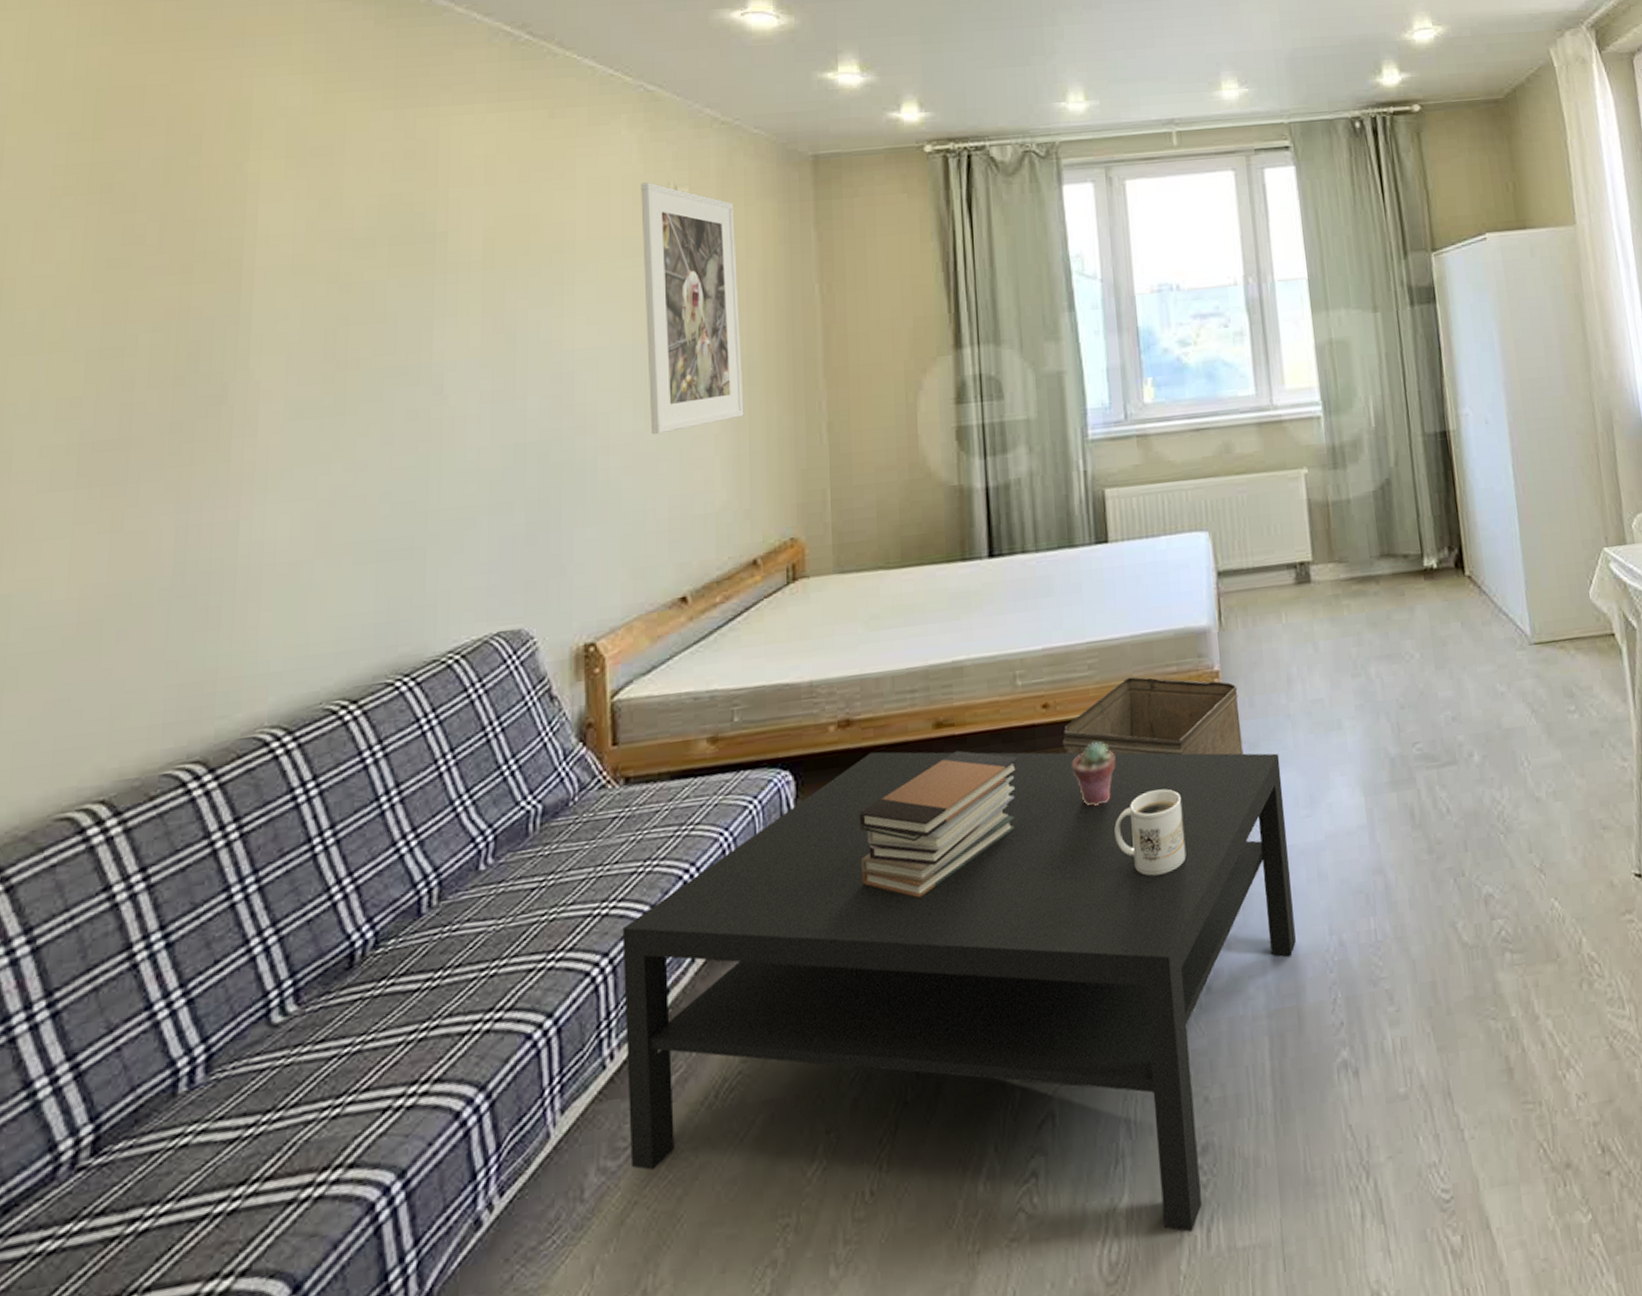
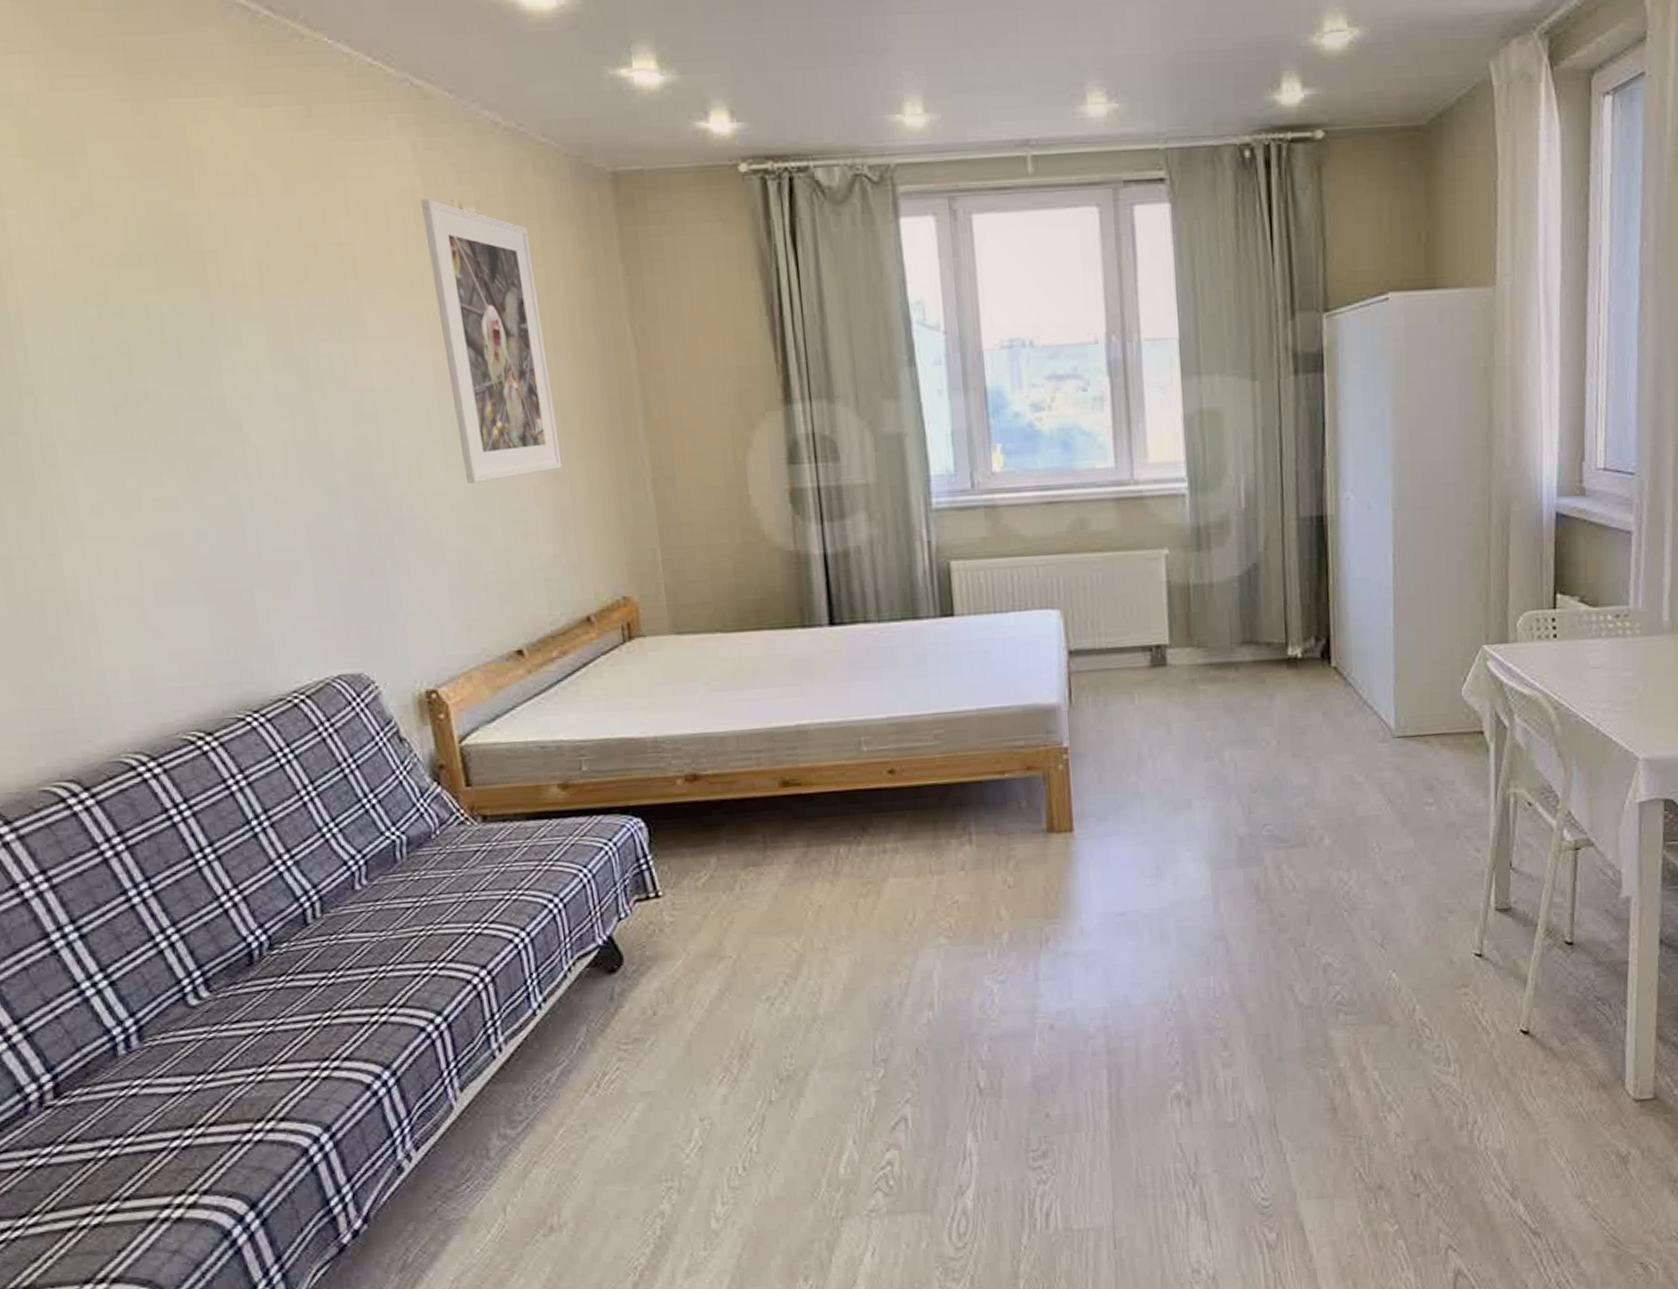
coffee table: present [622,751,1296,1232] -> none [496,805,1137,1215]
book stack: present [858,750,1020,898] -> none [711,808,868,936]
storage bin: present [1062,676,1243,756] -> none [908,748,1091,827]
potted succulent: present [1073,742,1115,806] -> none [920,807,962,865]
mug: present [1114,789,1187,876] -> none [961,853,1032,930]

